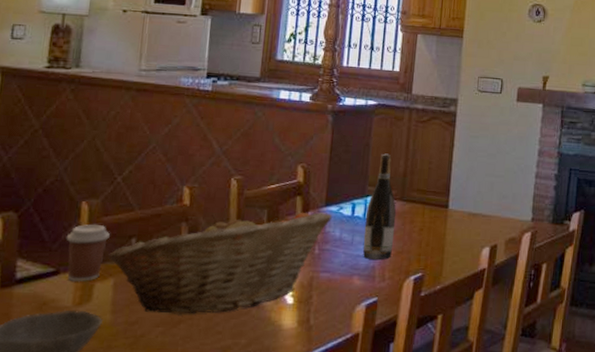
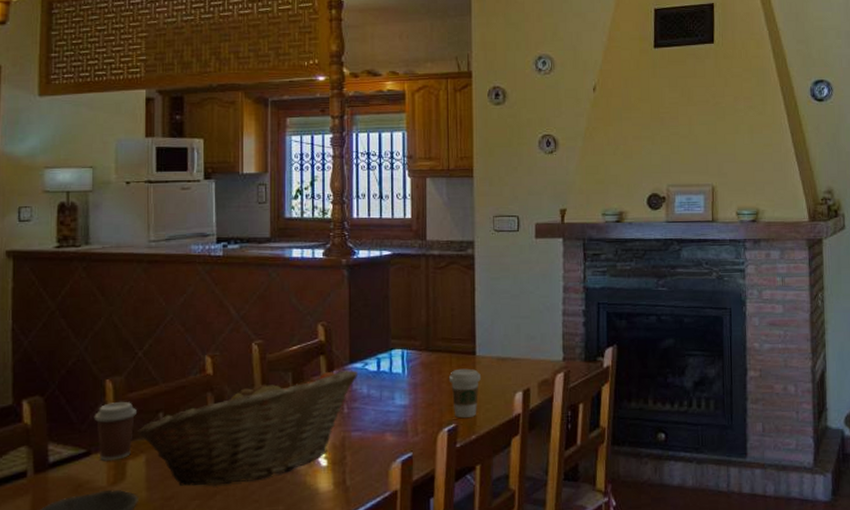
wine bottle: present [363,153,397,261] -> none [392,304,423,415]
coffee cup: none [419,220,451,269] -> present [448,368,481,419]

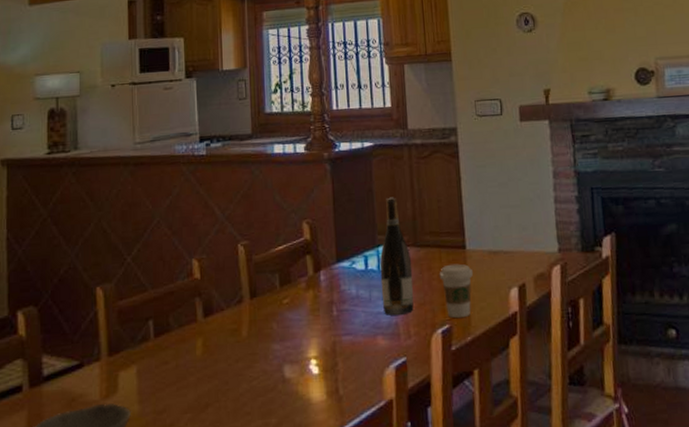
coffee cup: present [94,402,136,462] -> none [85,310,127,374]
fruit basket: present [138,370,358,486] -> none [128,269,345,398]
wine bottle: none [392,304,423,415] -> present [379,197,414,316]

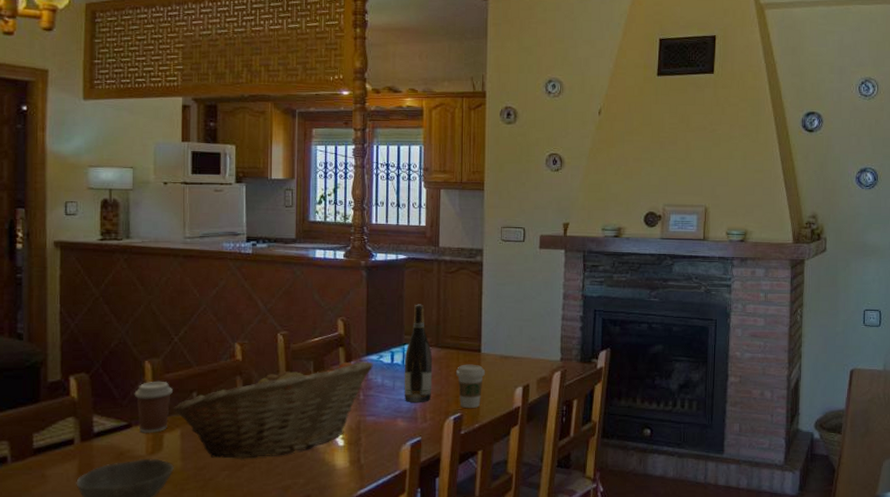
coffee cup: none [85,310,127,374] -> present [134,382,173,434]
fruit basket: none [128,269,345,398] -> present [173,361,373,459]

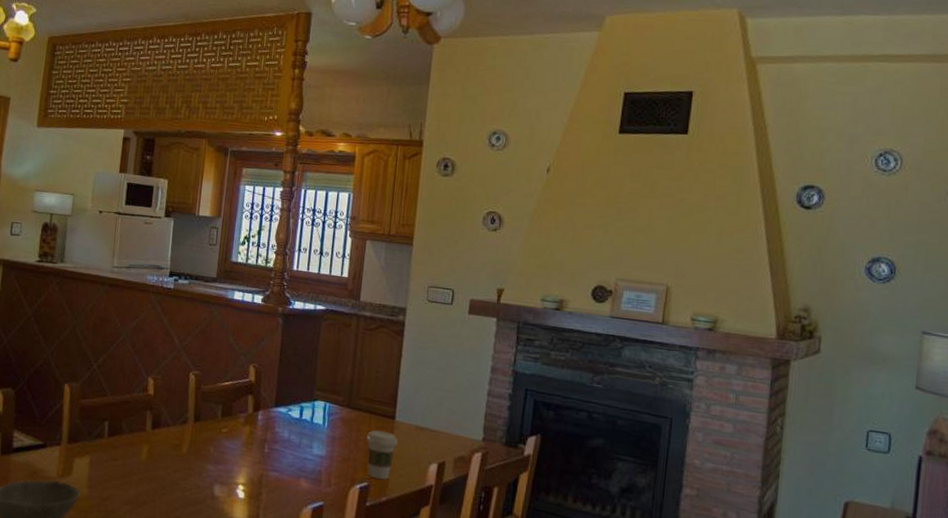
coffee cup: present [134,382,173,434] -> none [52,405,87,457]
fruit basket: present [173,361,373,459] -> none [85,405,281,499]
wine bottle: present [404,304,433,403] -> none [310,359,343,465]

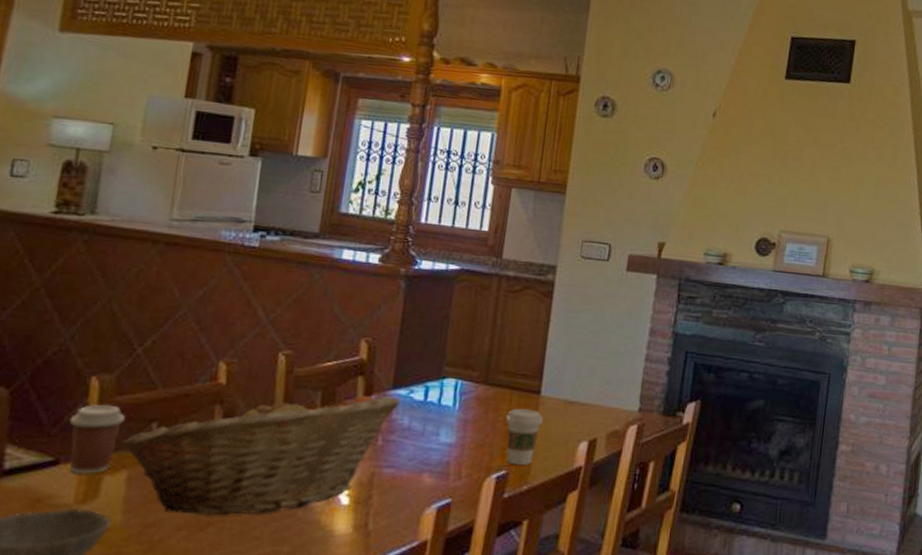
coffee cup: none [52,405,87,457] -> present [69,405,125,475]
fruit basket: none [85,405,281,499] -> present [121,395,400,516]

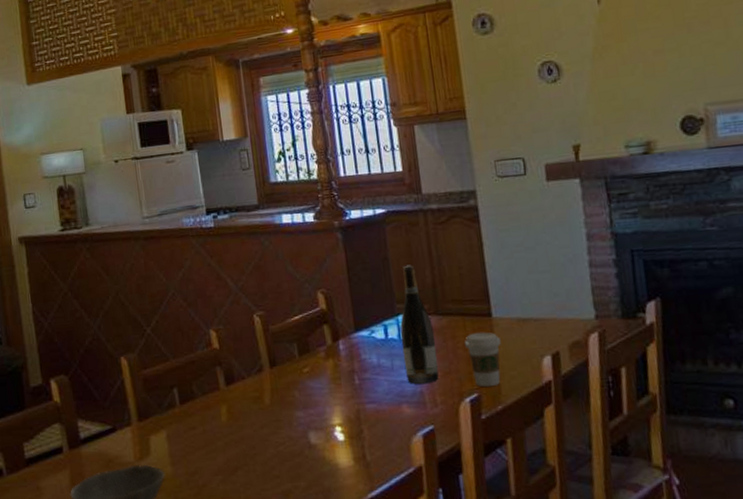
coffee cup: present [69,405,125,475] -> none [114,378,153,438]
fruit basket: present [121,395,400,516] -> none [156,339,365,461]
wine bottle: none [436,328,478,455] -> present [400,264,439,385]

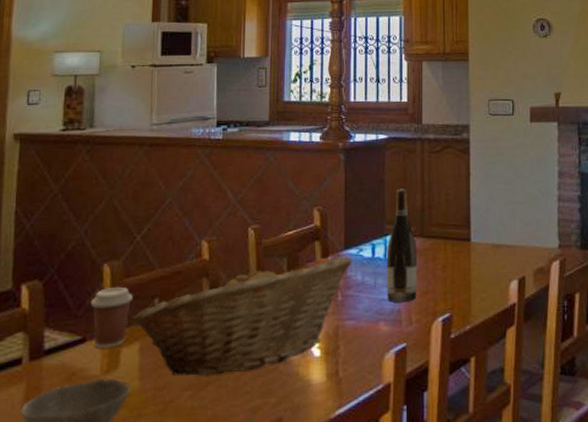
coffee cup: none [114,378,153,438] -> present [90,287,133,349]
fruit basket: none [156,339,365,461] -> present [133,256,352,376]
coffee cup: present [464,332,501,388] -> none [443,255,475,308]

